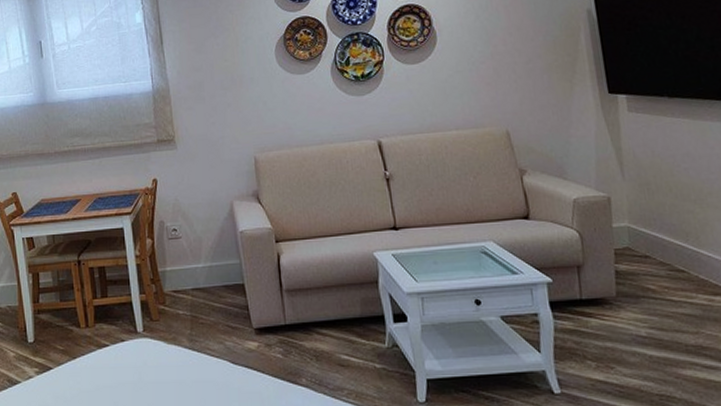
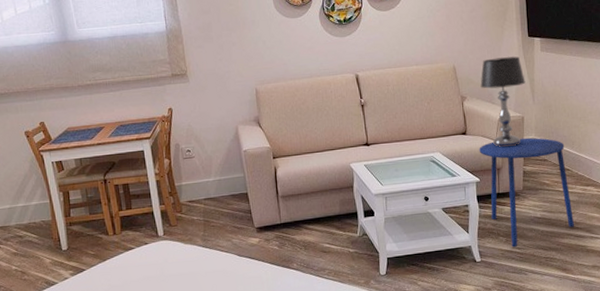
table lamp: none [545,118,610,238] -> present [480,56,526,148]
side table: none [548,225,701,377] -> present [479,138,575,247]

